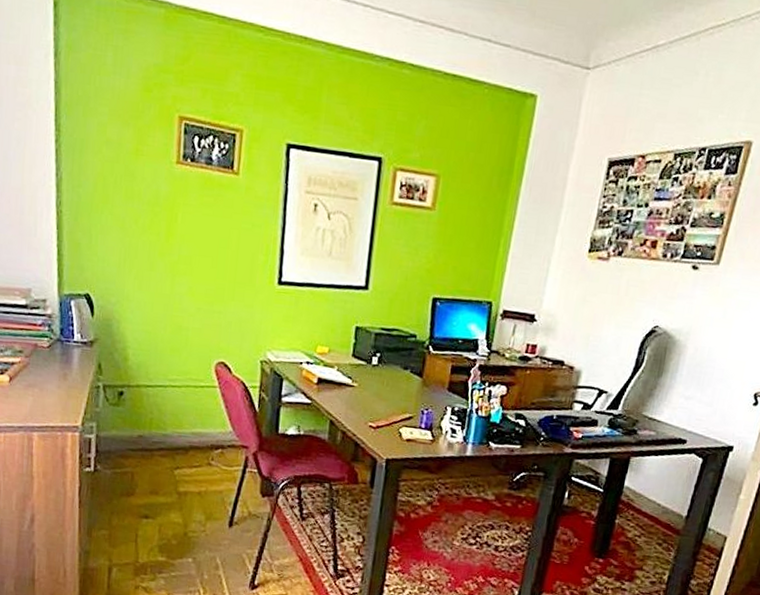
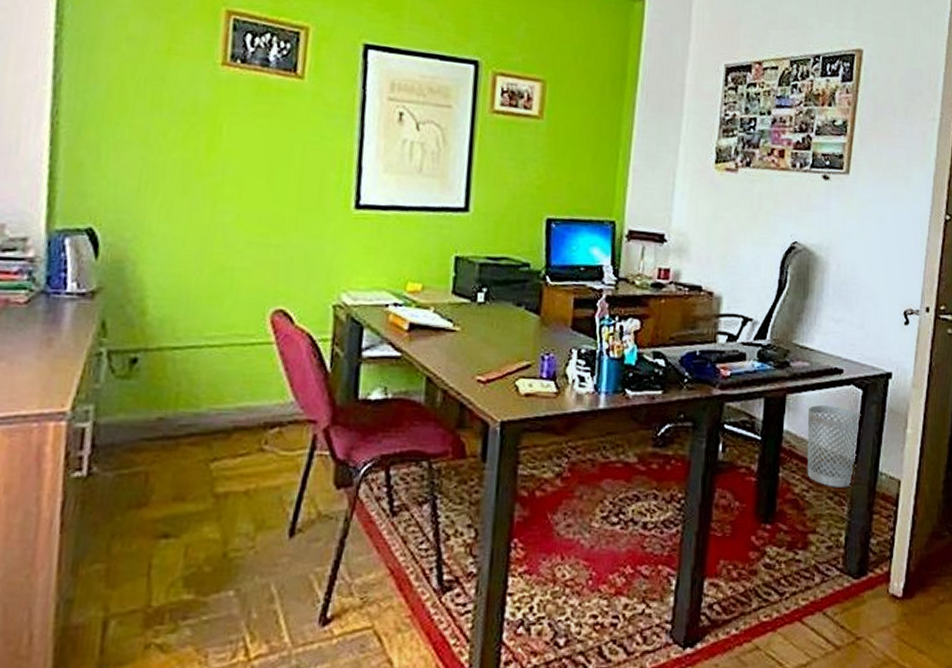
wastebasket: none [641,468,698,538] -> present [807,405,861,488]

